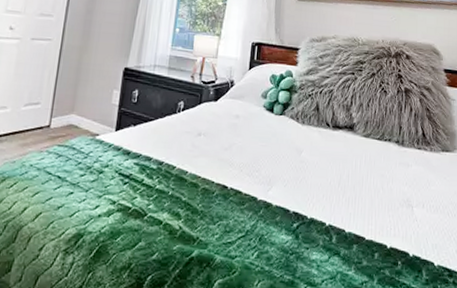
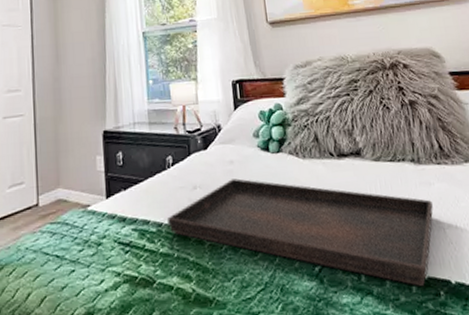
serving tray: none [168,132,407,254] -> present [168,178,434,286]

